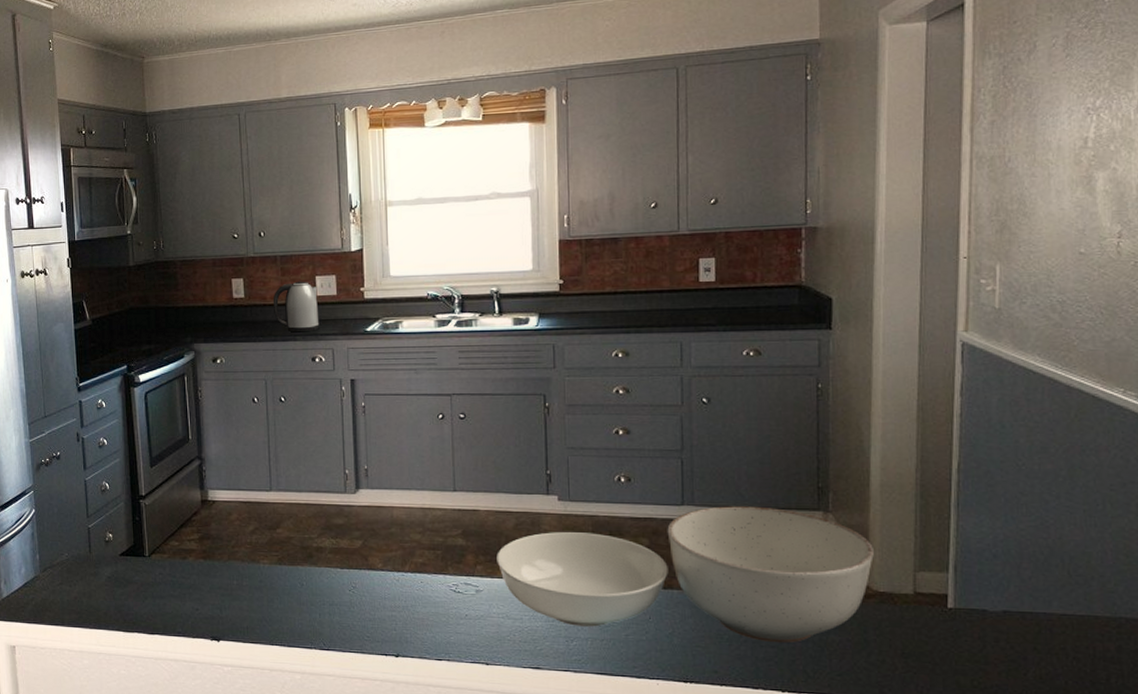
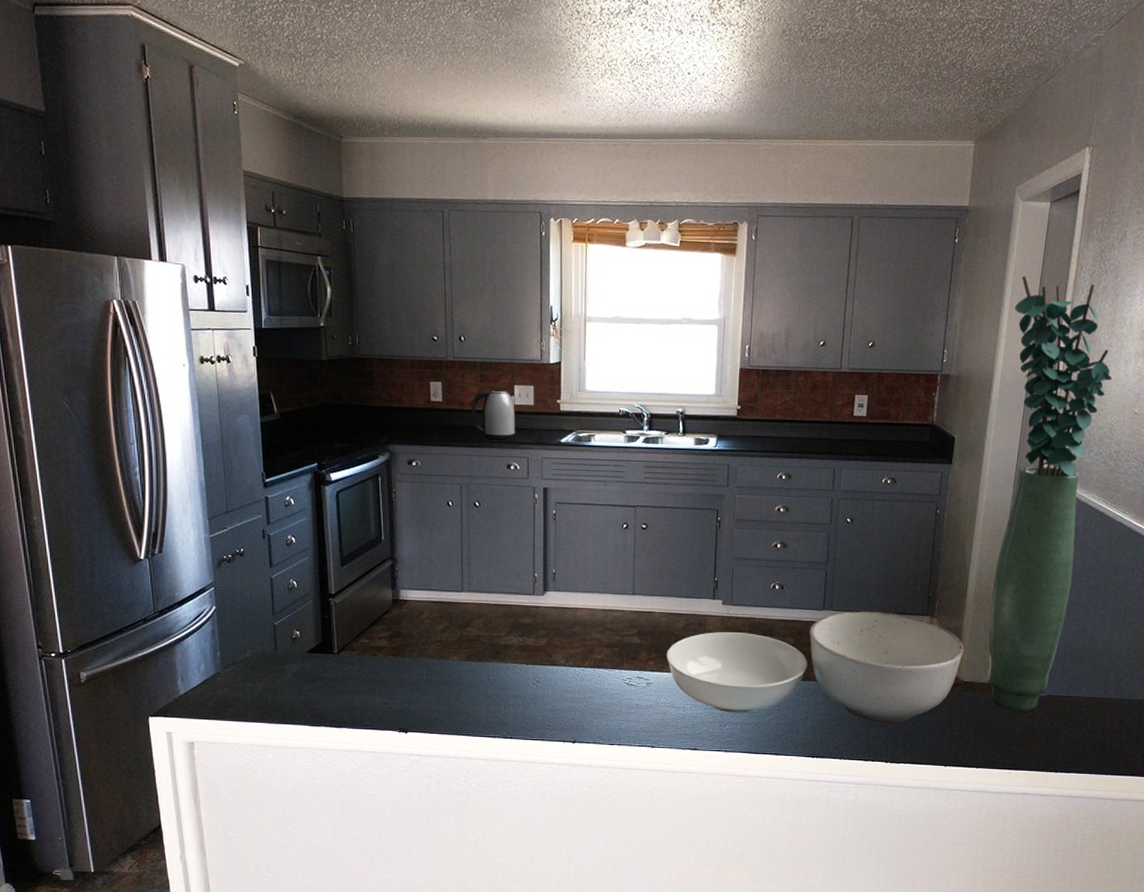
vase: none [894,106,1041,632] -> present [987,275,1112,712]

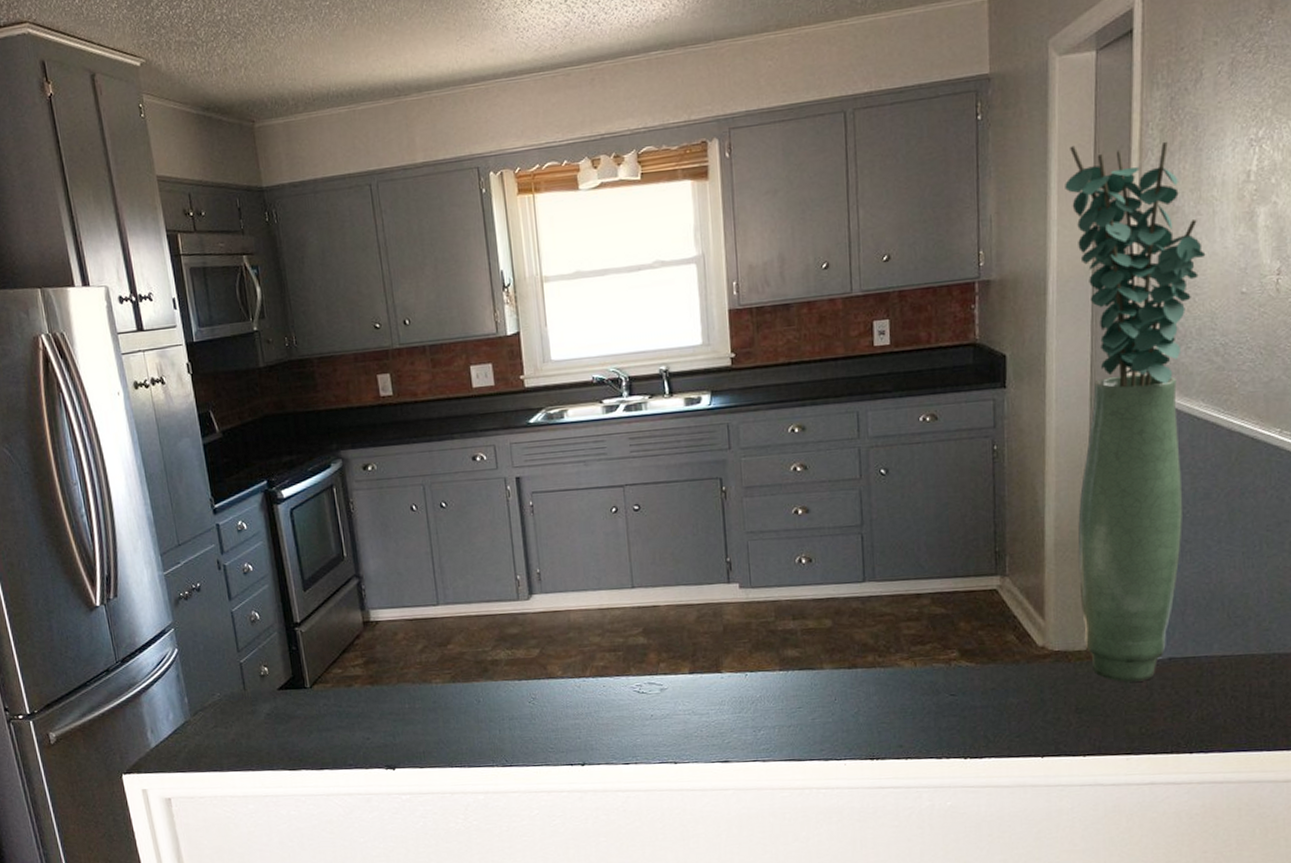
kettle: present [471,389,516,440] -> none [425,372,478,431]
bowl: present [666,632,808,713] -> none [679,618,852,715]
bowl: present [809,611,964,724] -> none [849,576,1049,712]

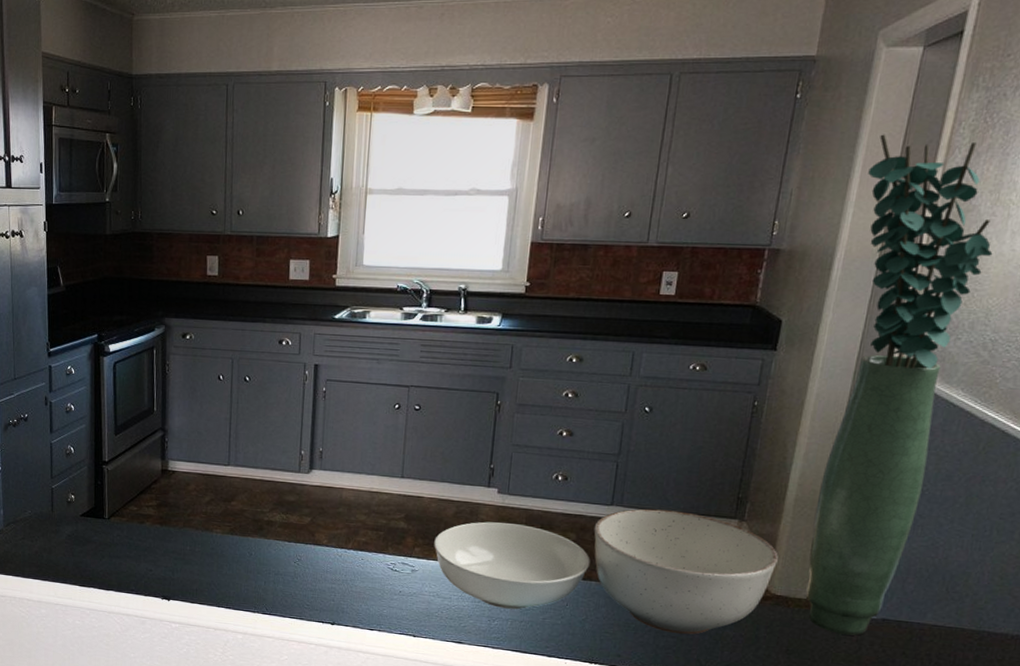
bowl: none [679,618,852,715] -> present [434,521,590,610]
bowl: none [849,576,1049,712] -> present [594,509,778,635]

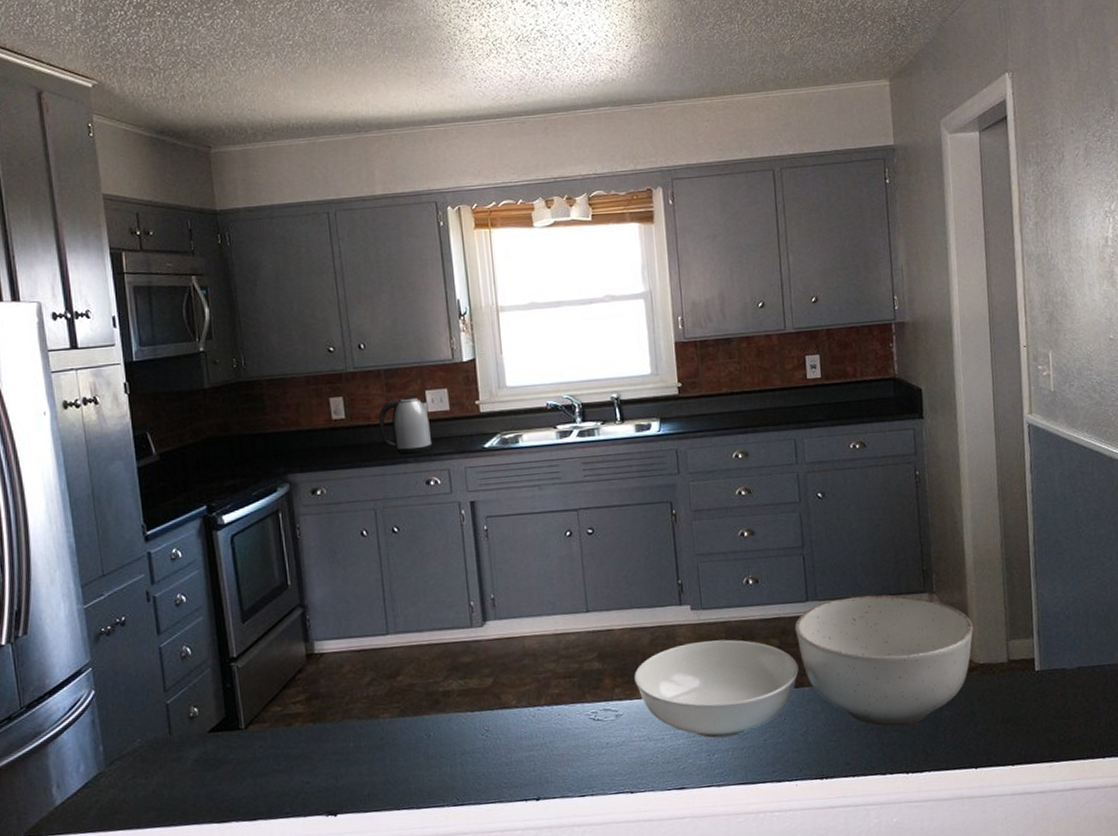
kettle: none [245,263,291,315] -> present [378,396,433,455]
vase: present [806,134,993,636] -> none [961,209,1080,692]

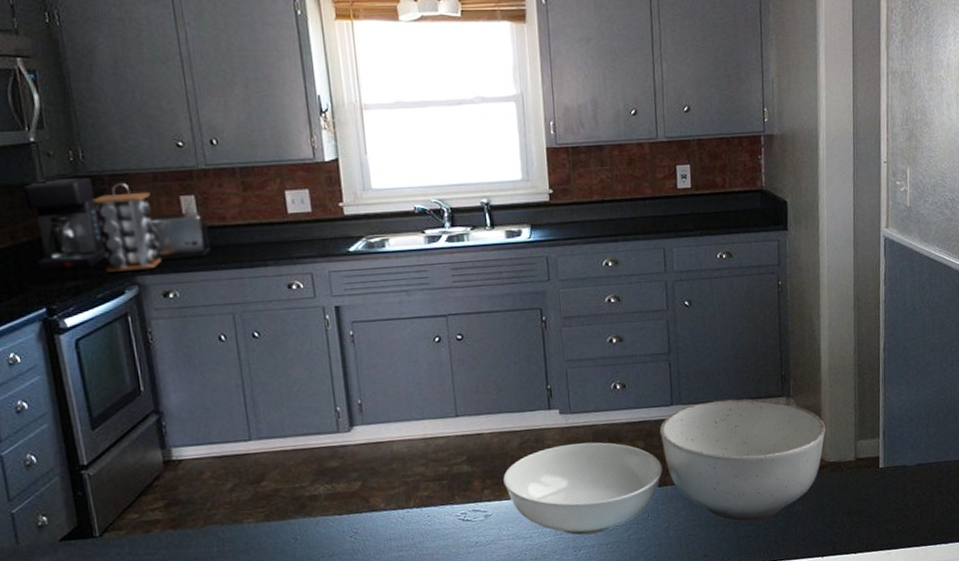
coffee maker: none [192,382,262,472] -> present [23,176,107,273]
spice rack: none [251,386,311,472] -> present [92,182,161,273]
toaster: none [300,411,357,458] -> present [148,211,212,260]
kettle: present [378,396,433,455] -> none [234,196,294,257]

